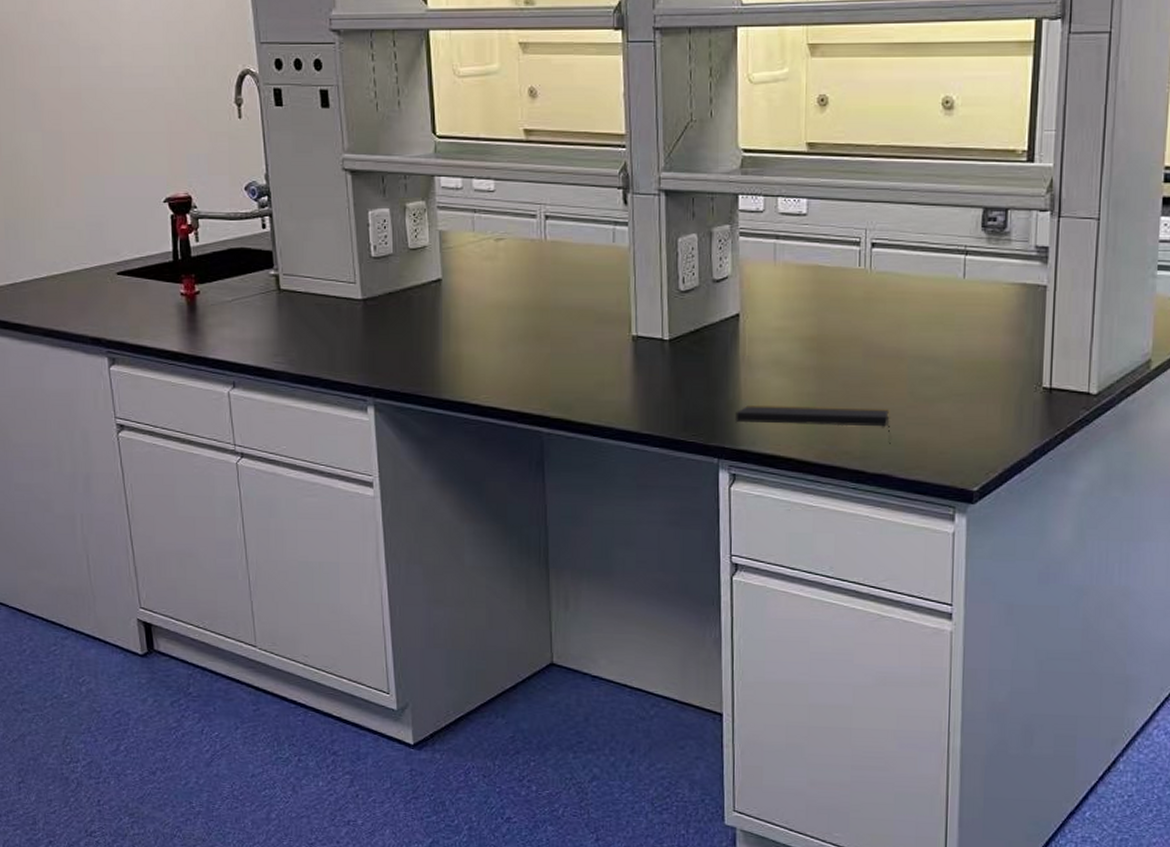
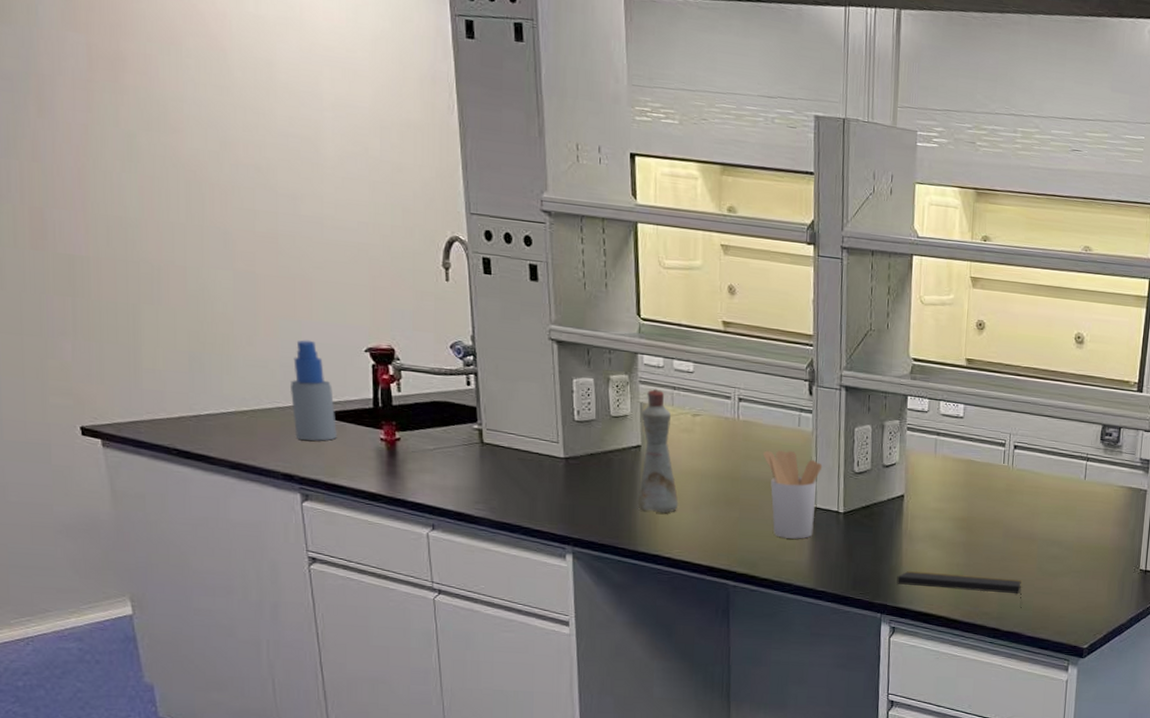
spray bottle: none [96,196,140,301] -> present [291,340,337,441]
bottle: none [440,213,484,355] -> present [637,388,679,514]
utensil holder: none [574,272,643,374] -> present [762,450,823,539]

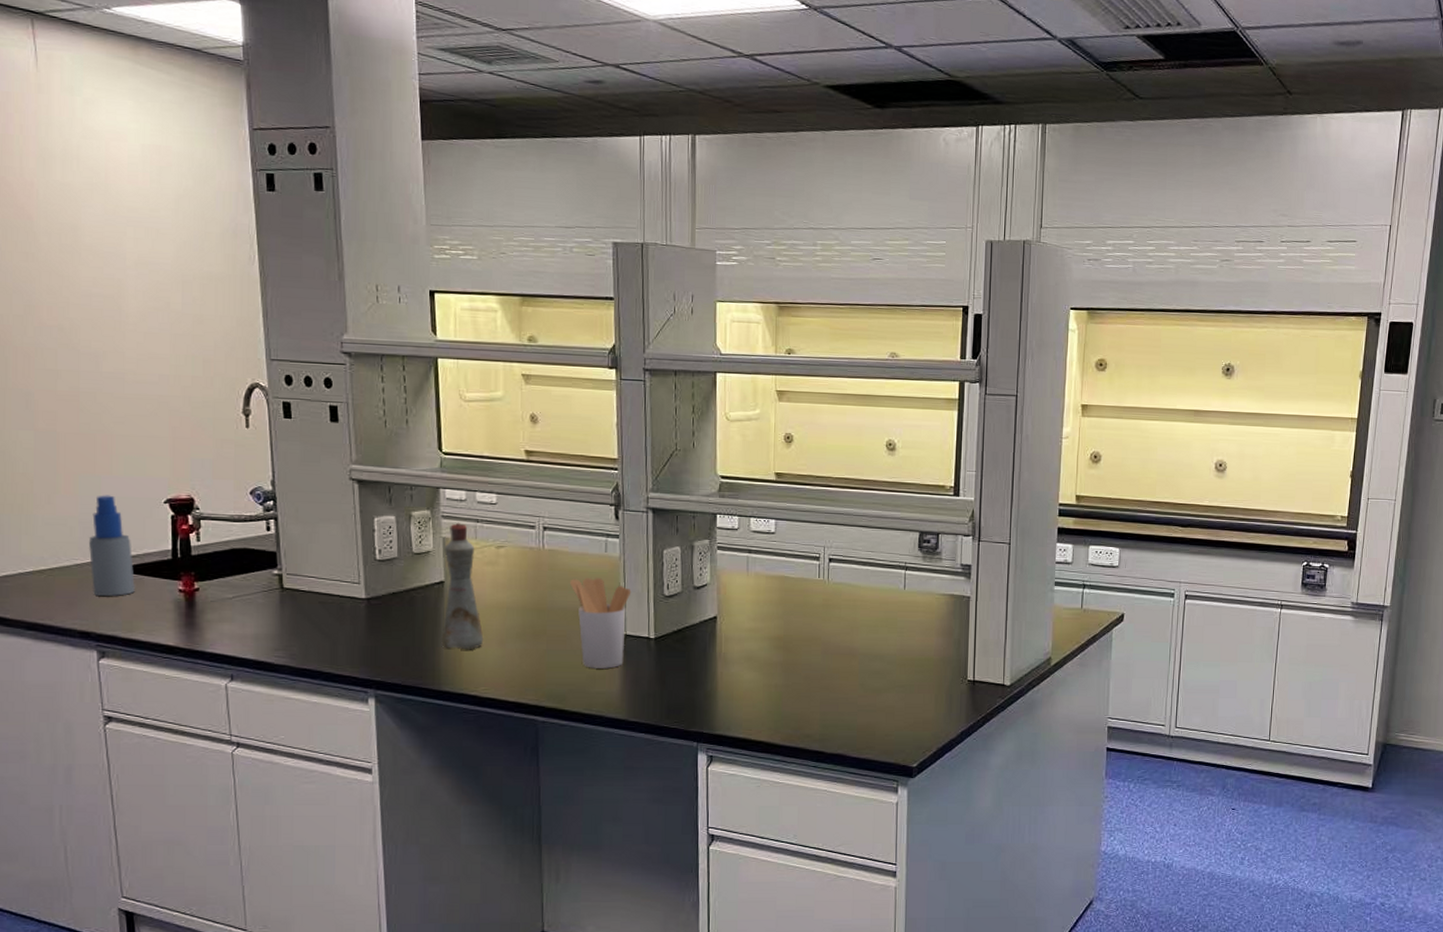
notepad: present [896,571,1023,607] -> none [712,695,845,727]

